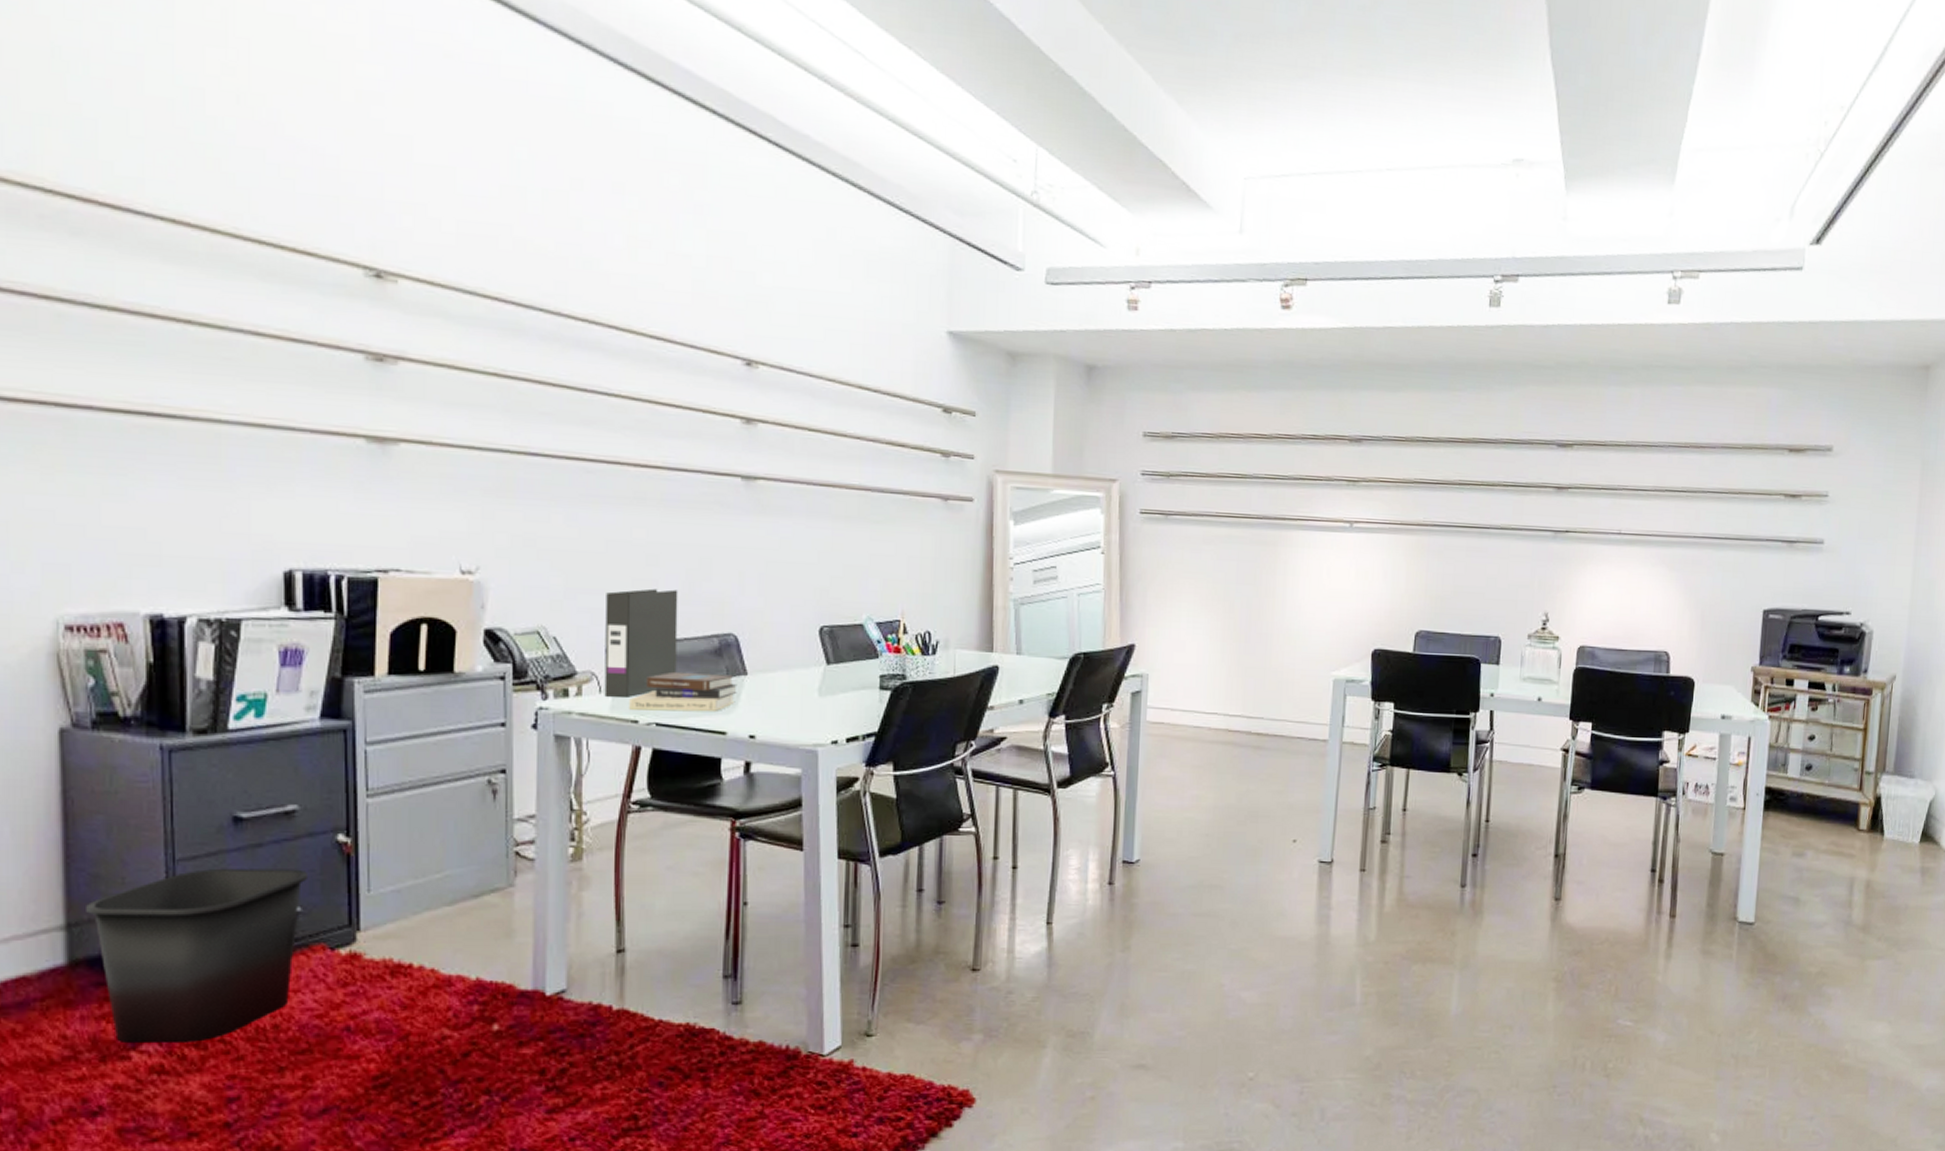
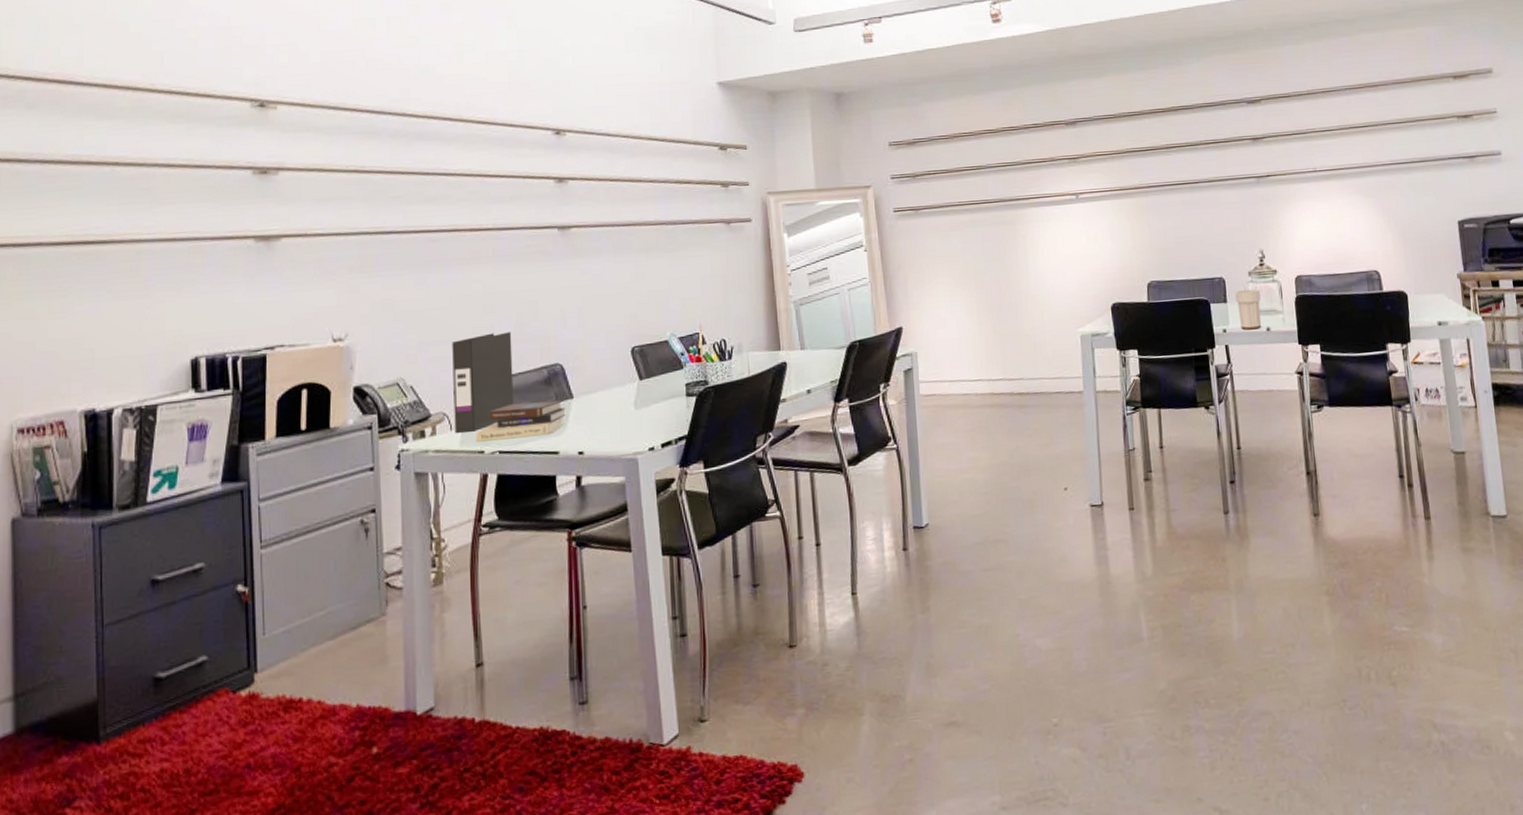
waste bin: present [86,868,307,1042] -> none [31,621,213,801]
cup: none [1509,653,1537,698] -> present [1235,289,1262,330]

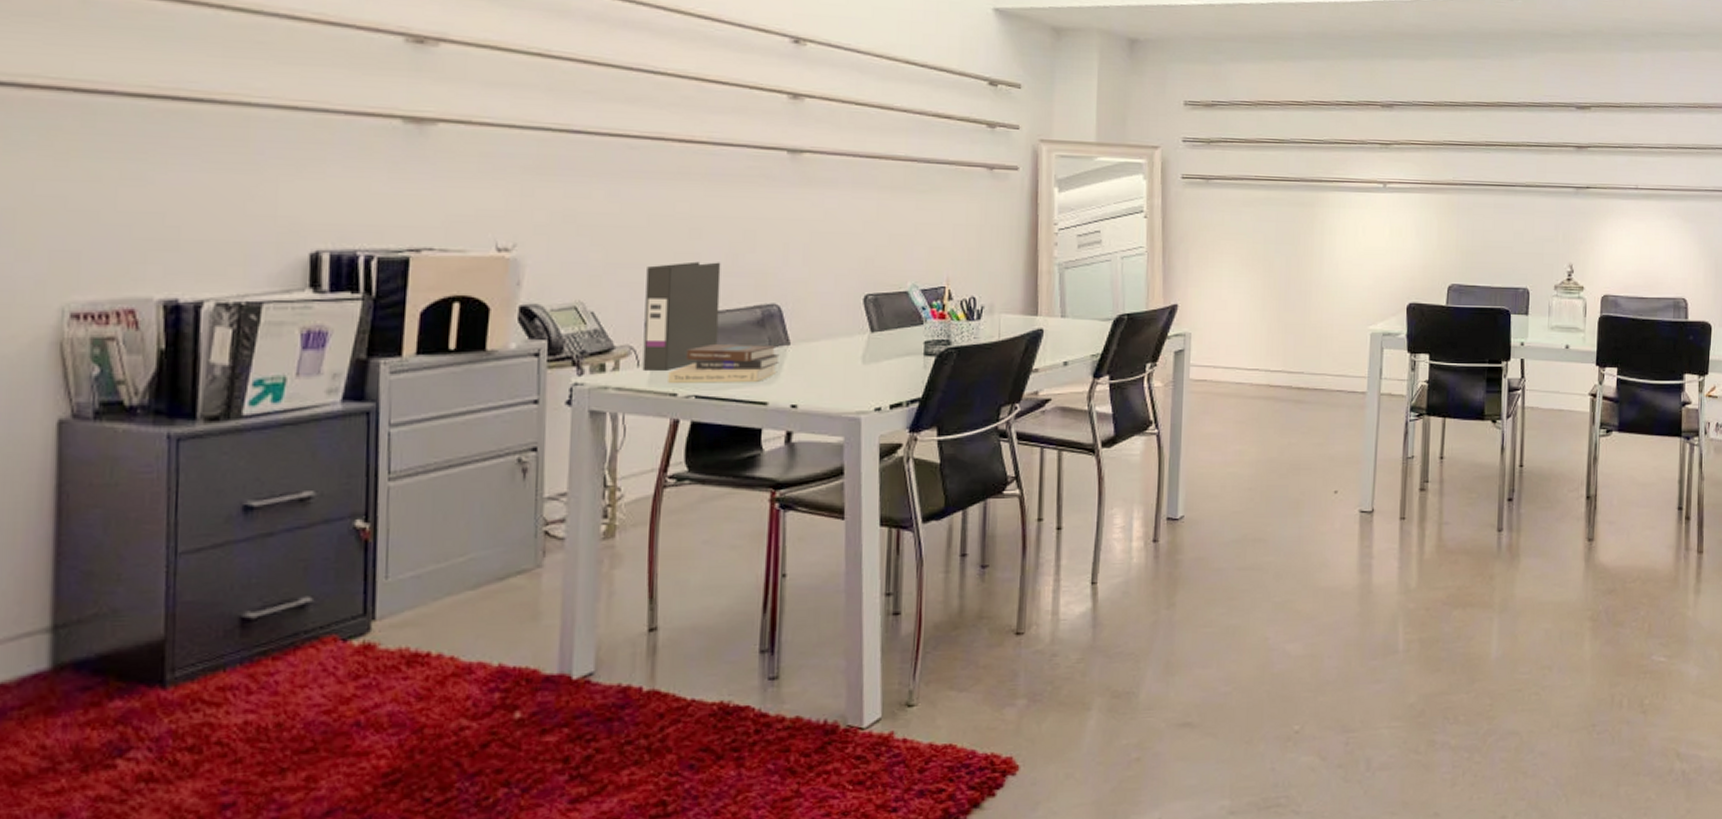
cup: present [1235,289,1262,330] -> none [1538,303,1564,346]

